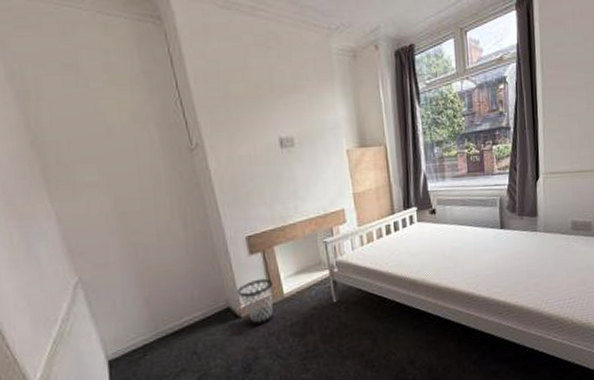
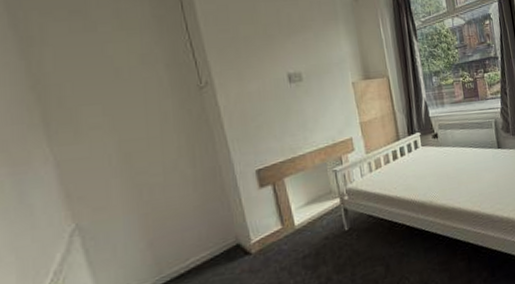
wastebasket: present [237,278,274,326] -> none [247,211,285,261]

